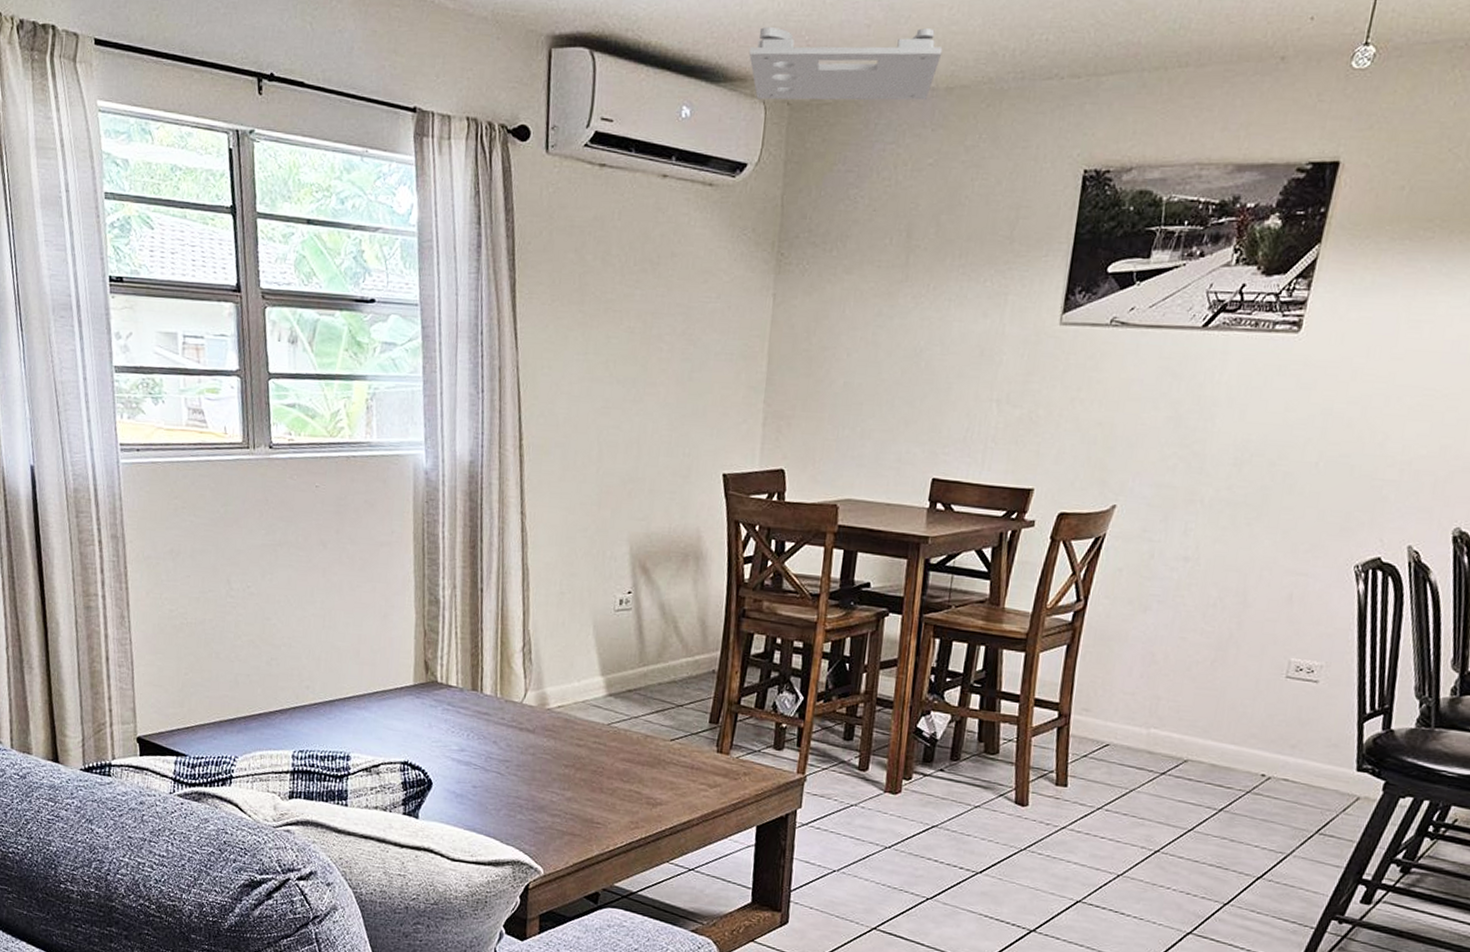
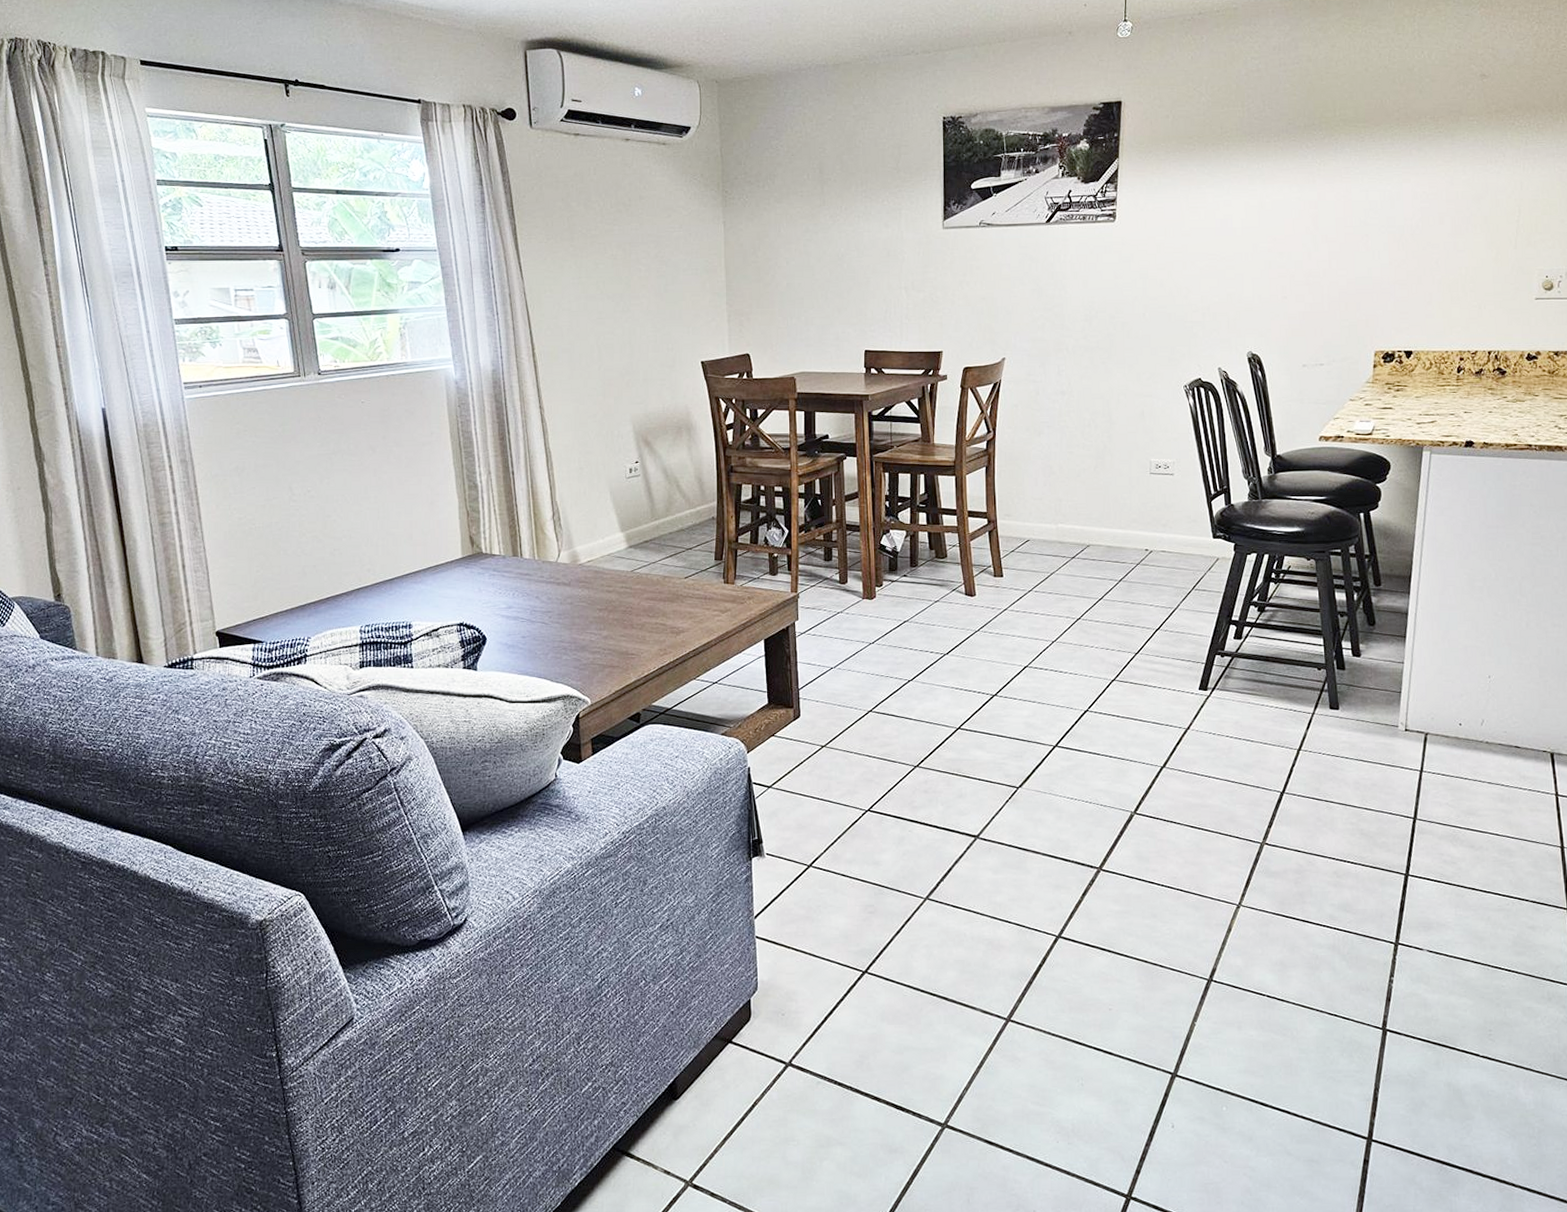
ceiling fixture: present [749,26,943,101] -> none [681,24,827,80]

